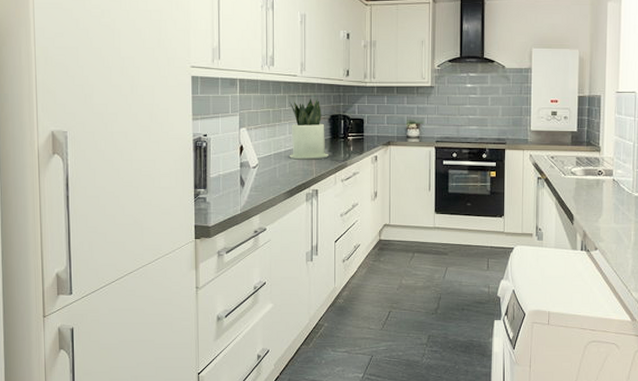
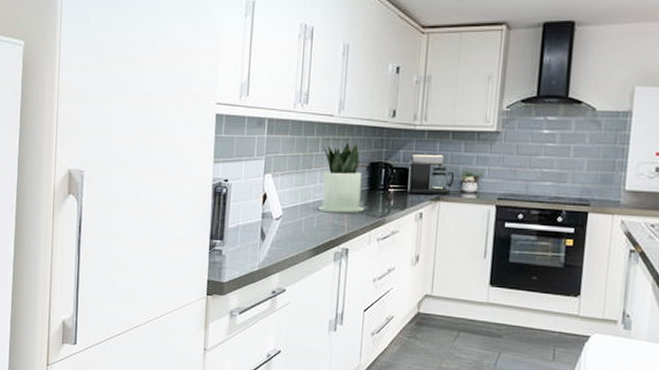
coffee maker: none [364,106,401,141] -> present [407,153,455,196]

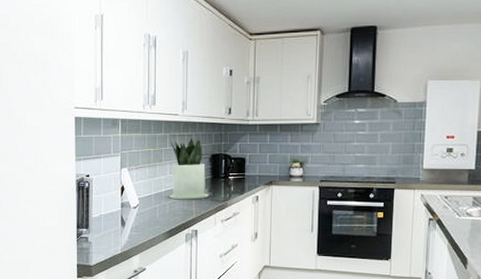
coffee maker: present [407,153,455,196] -> none [245,145,284,180]

